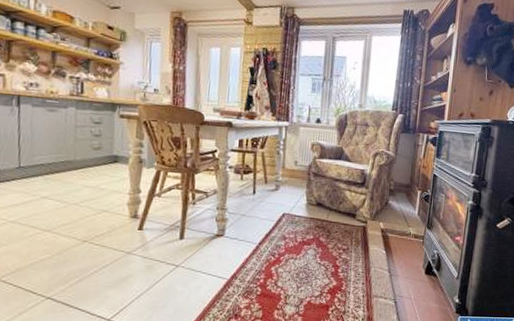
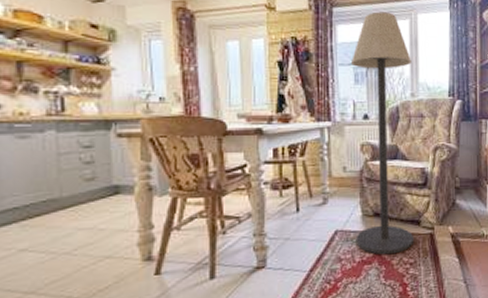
floor lamp: none [299,31,363,240] -> present [350,11,413,255]

